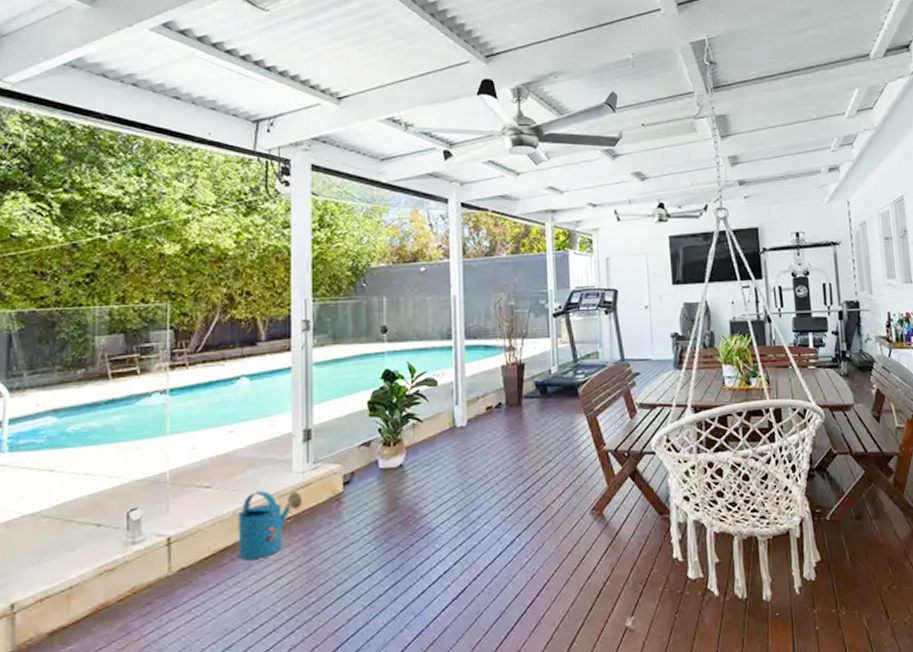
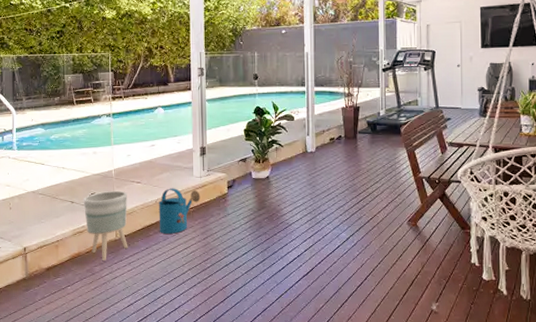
planter: none [116,501,189,610] -> present [83,190,128,260]

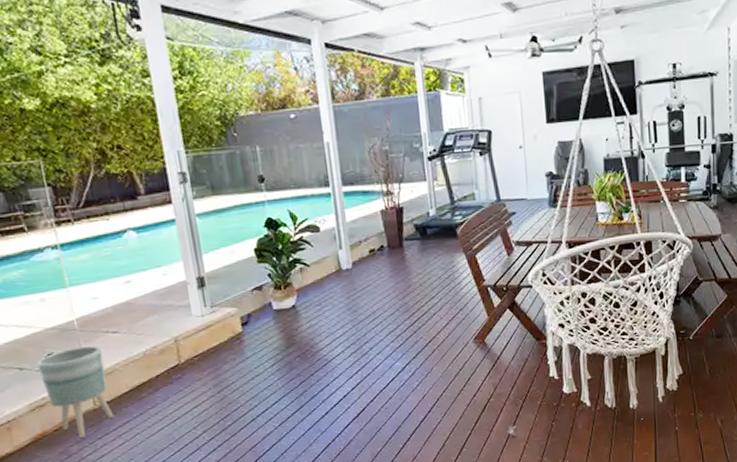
watering can: present [158,188,200,234] -> none [148,333,206,393]

